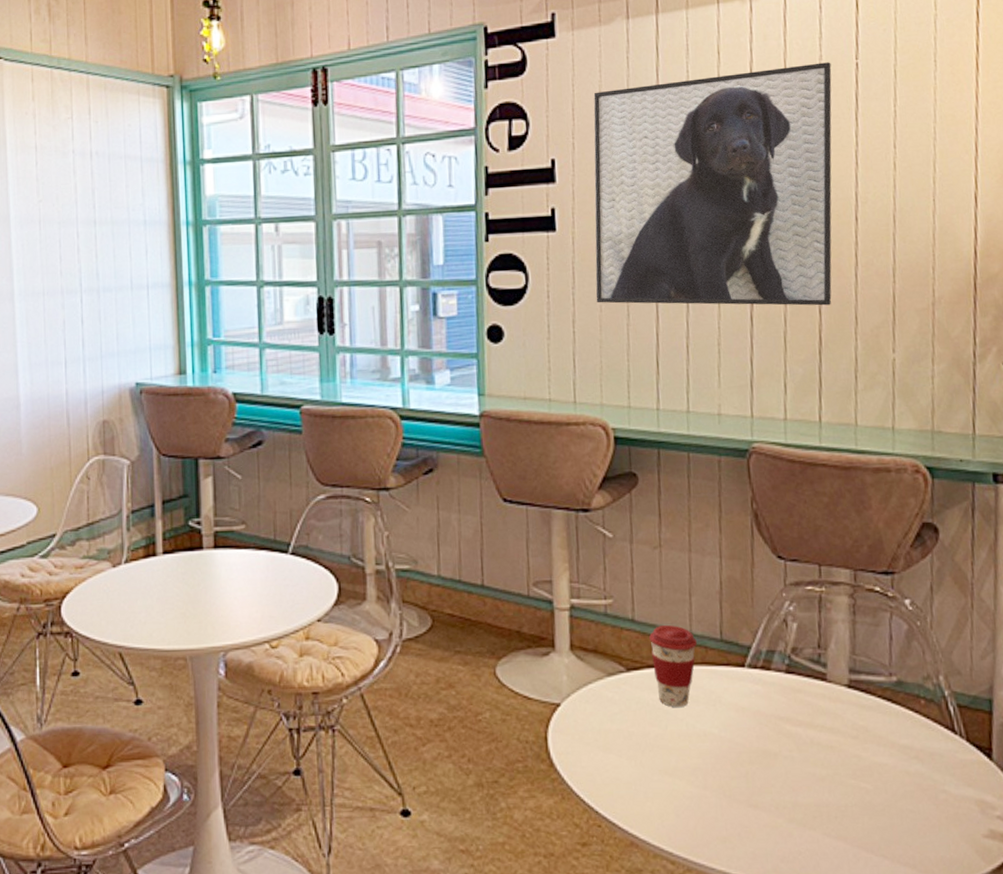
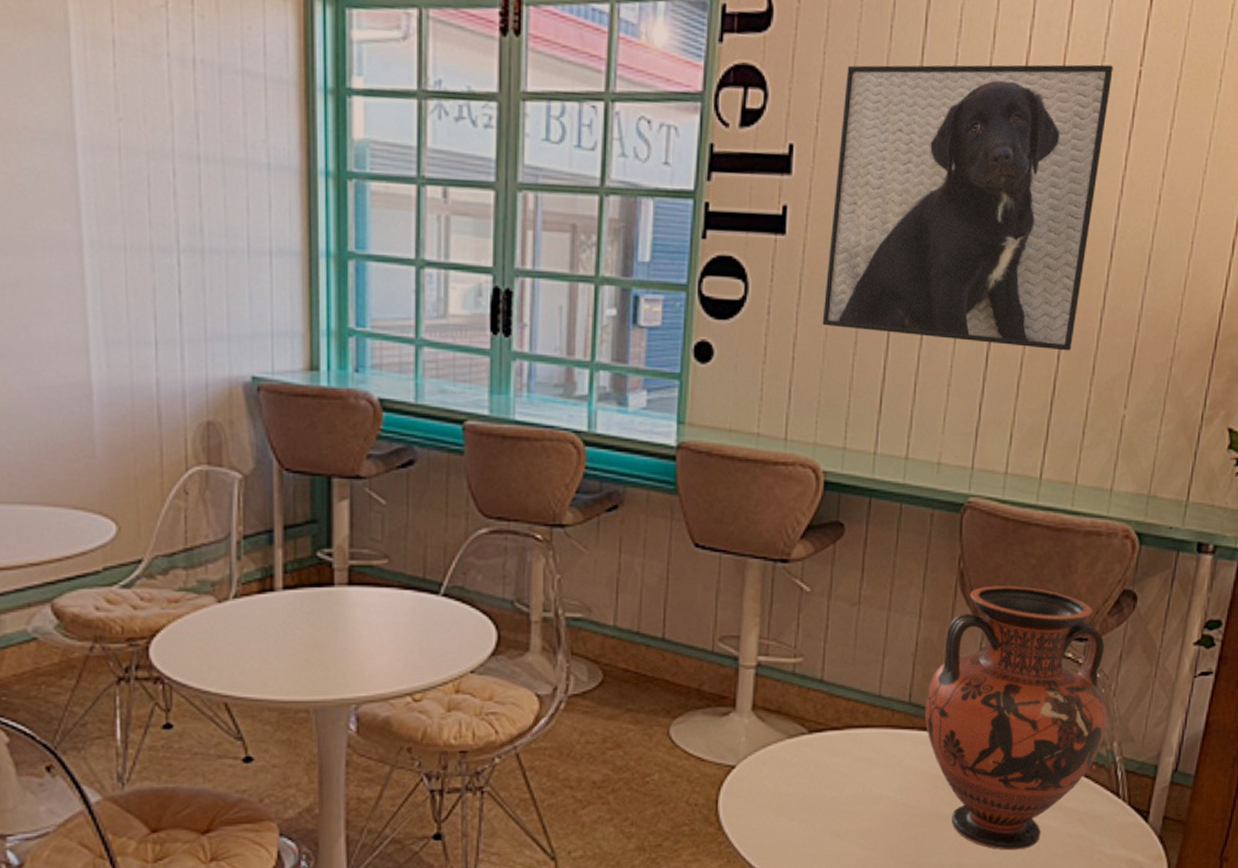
coffee cup: present [649,625,697,707] -> none [836,687,884,770]
vase: none [737,523,928,789] -> present [924,586,1107,851]

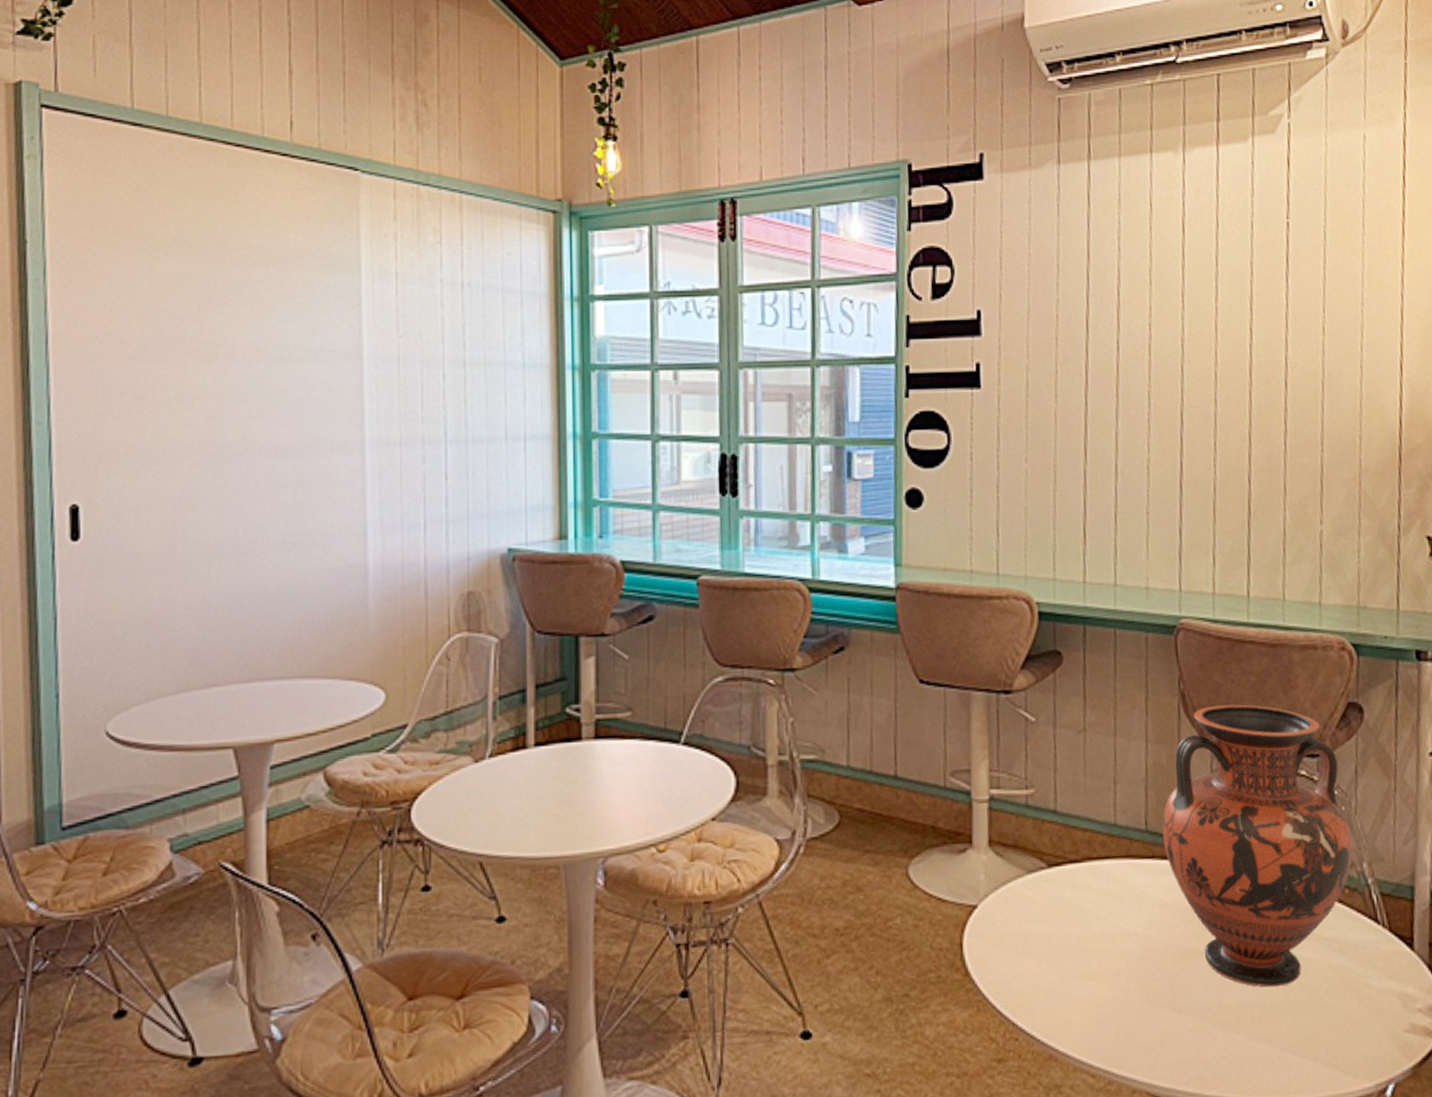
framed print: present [822,64,1113,351] -> none [1021,220,1263,474]

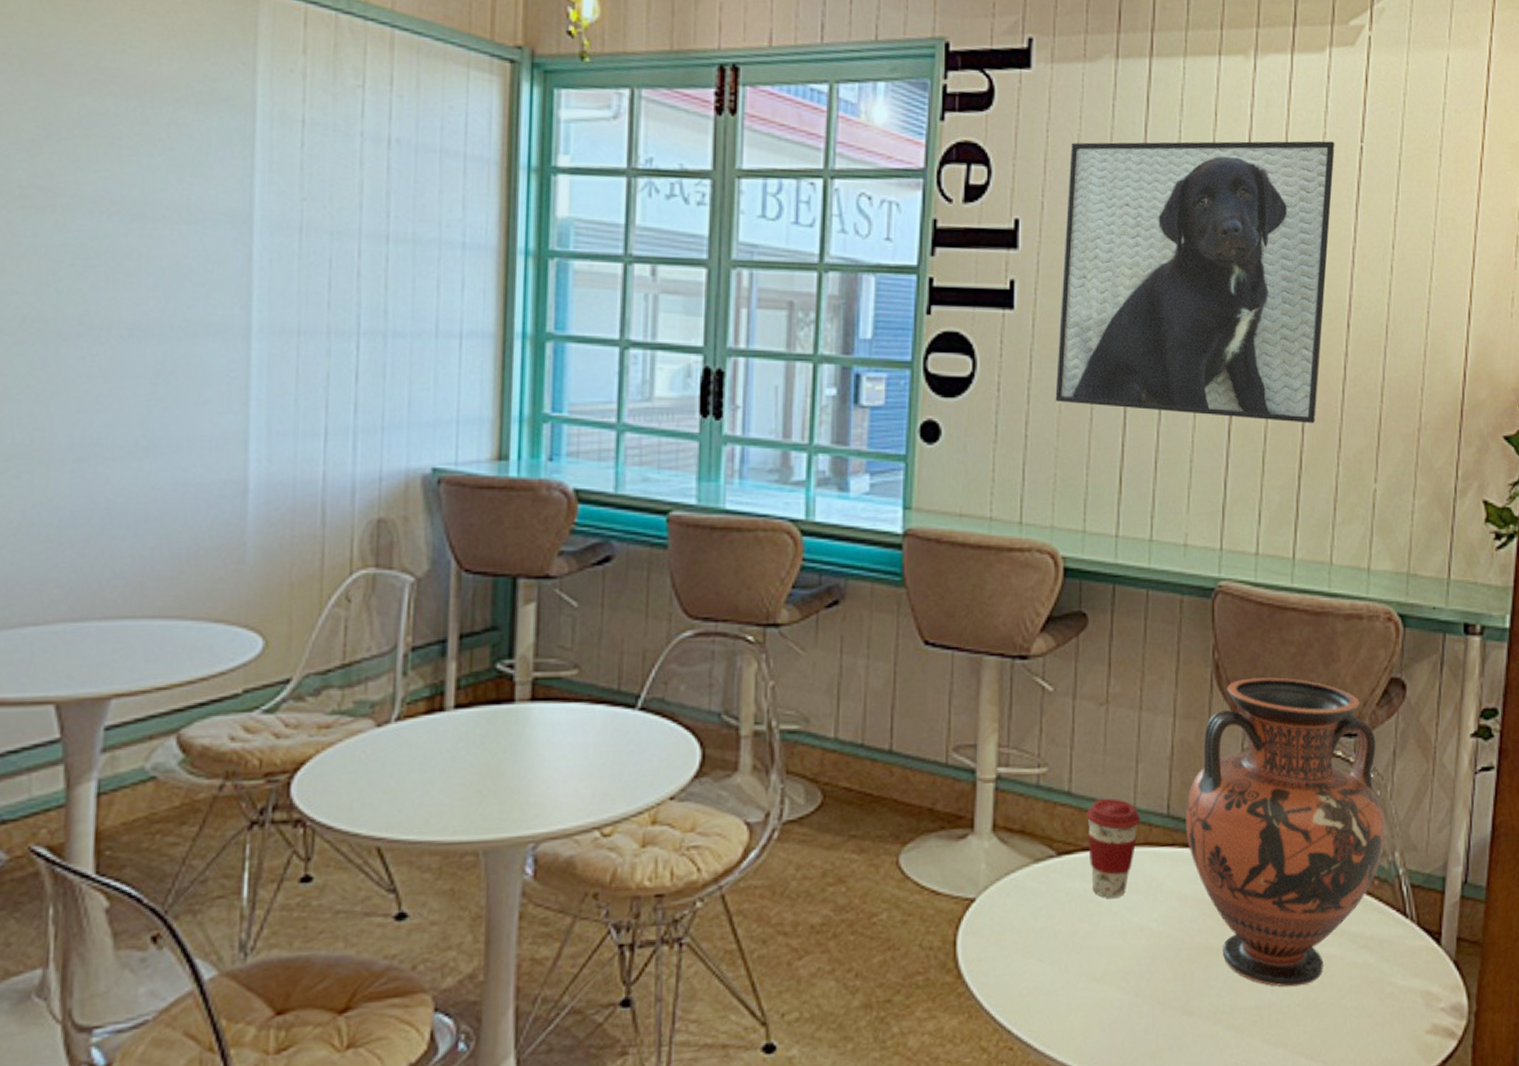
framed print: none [1021,220,1263,474] -> present [1055,140,1335,424]
coffee cup: none [1072,816,1121,905] -> present [1087,798,1140,898]

